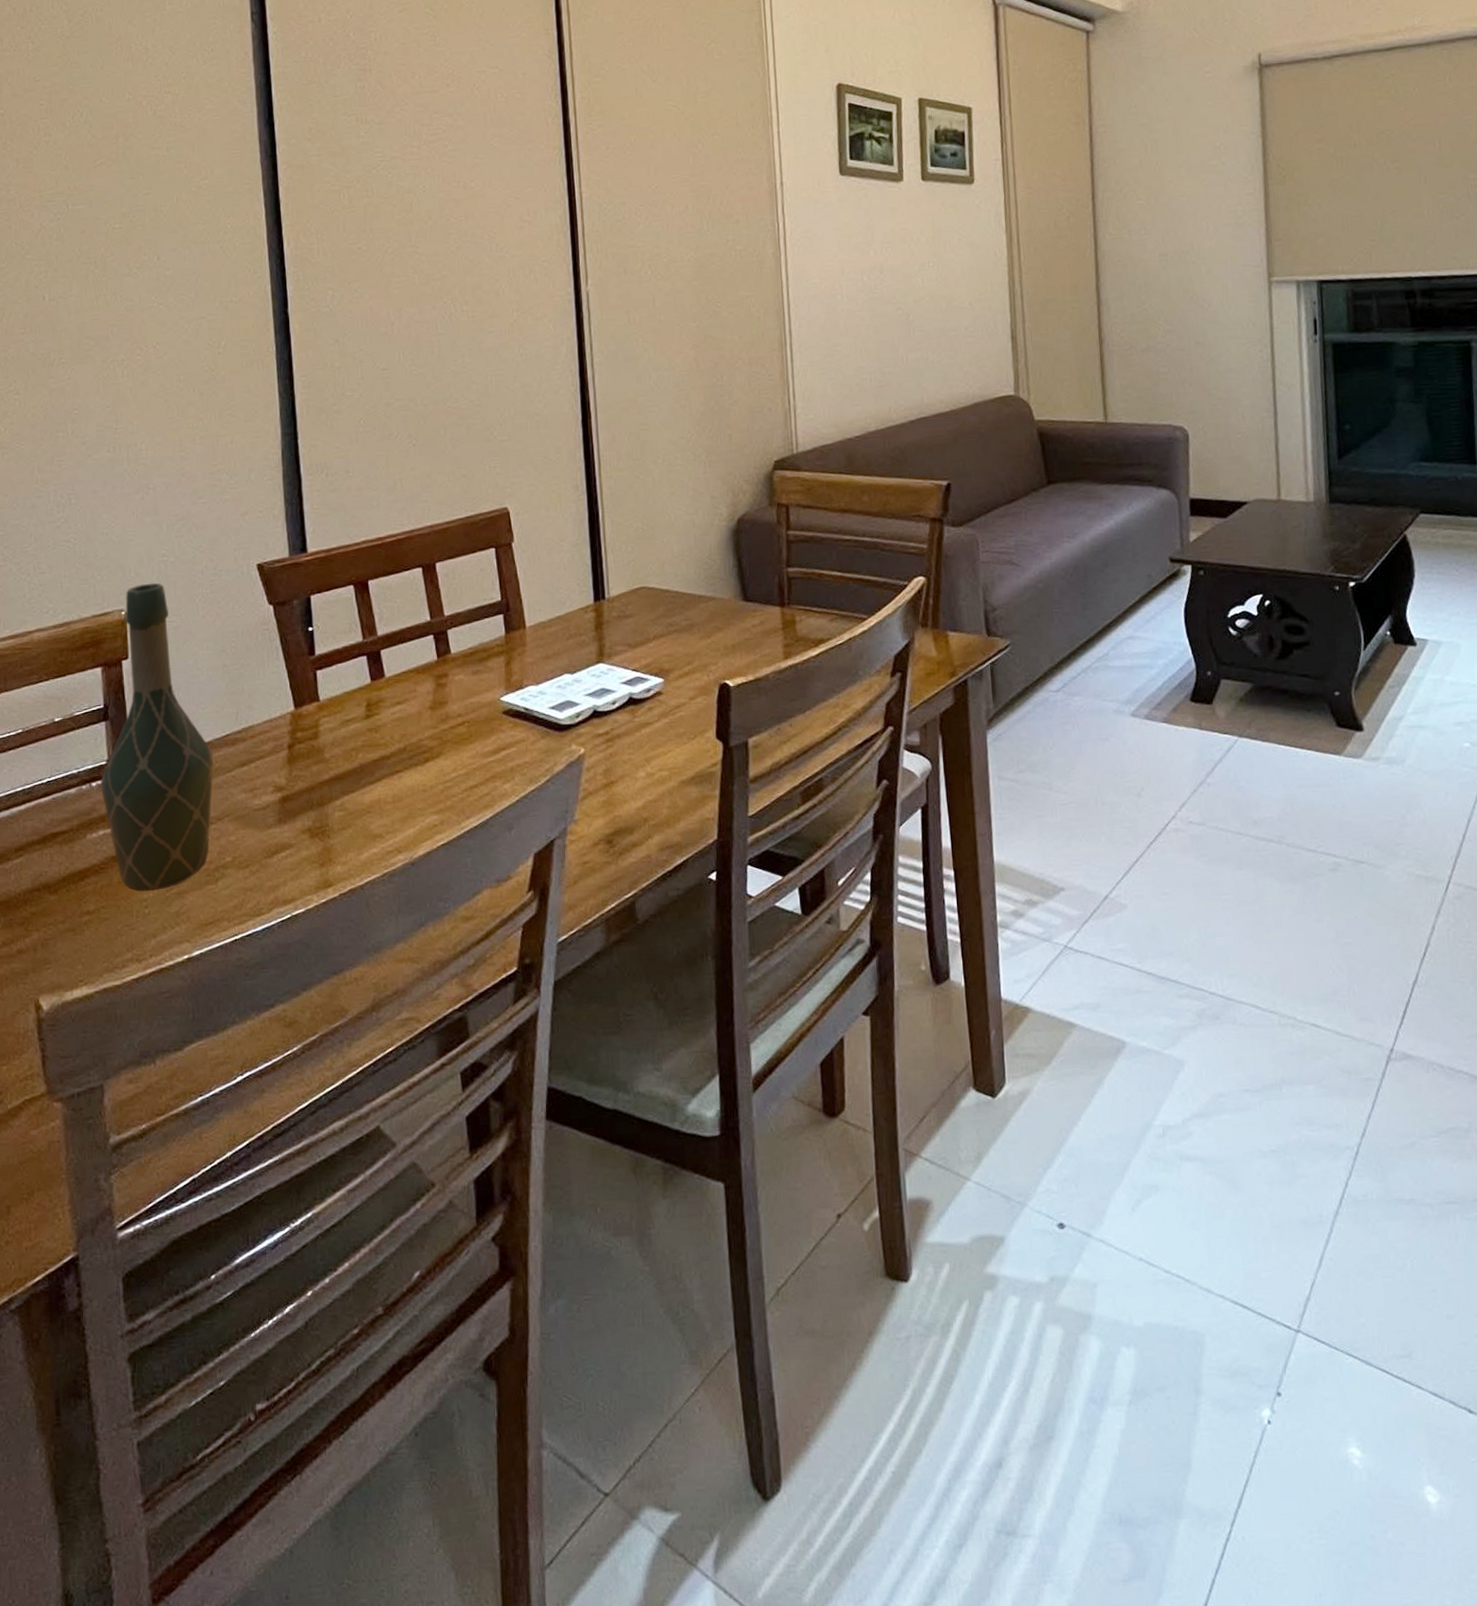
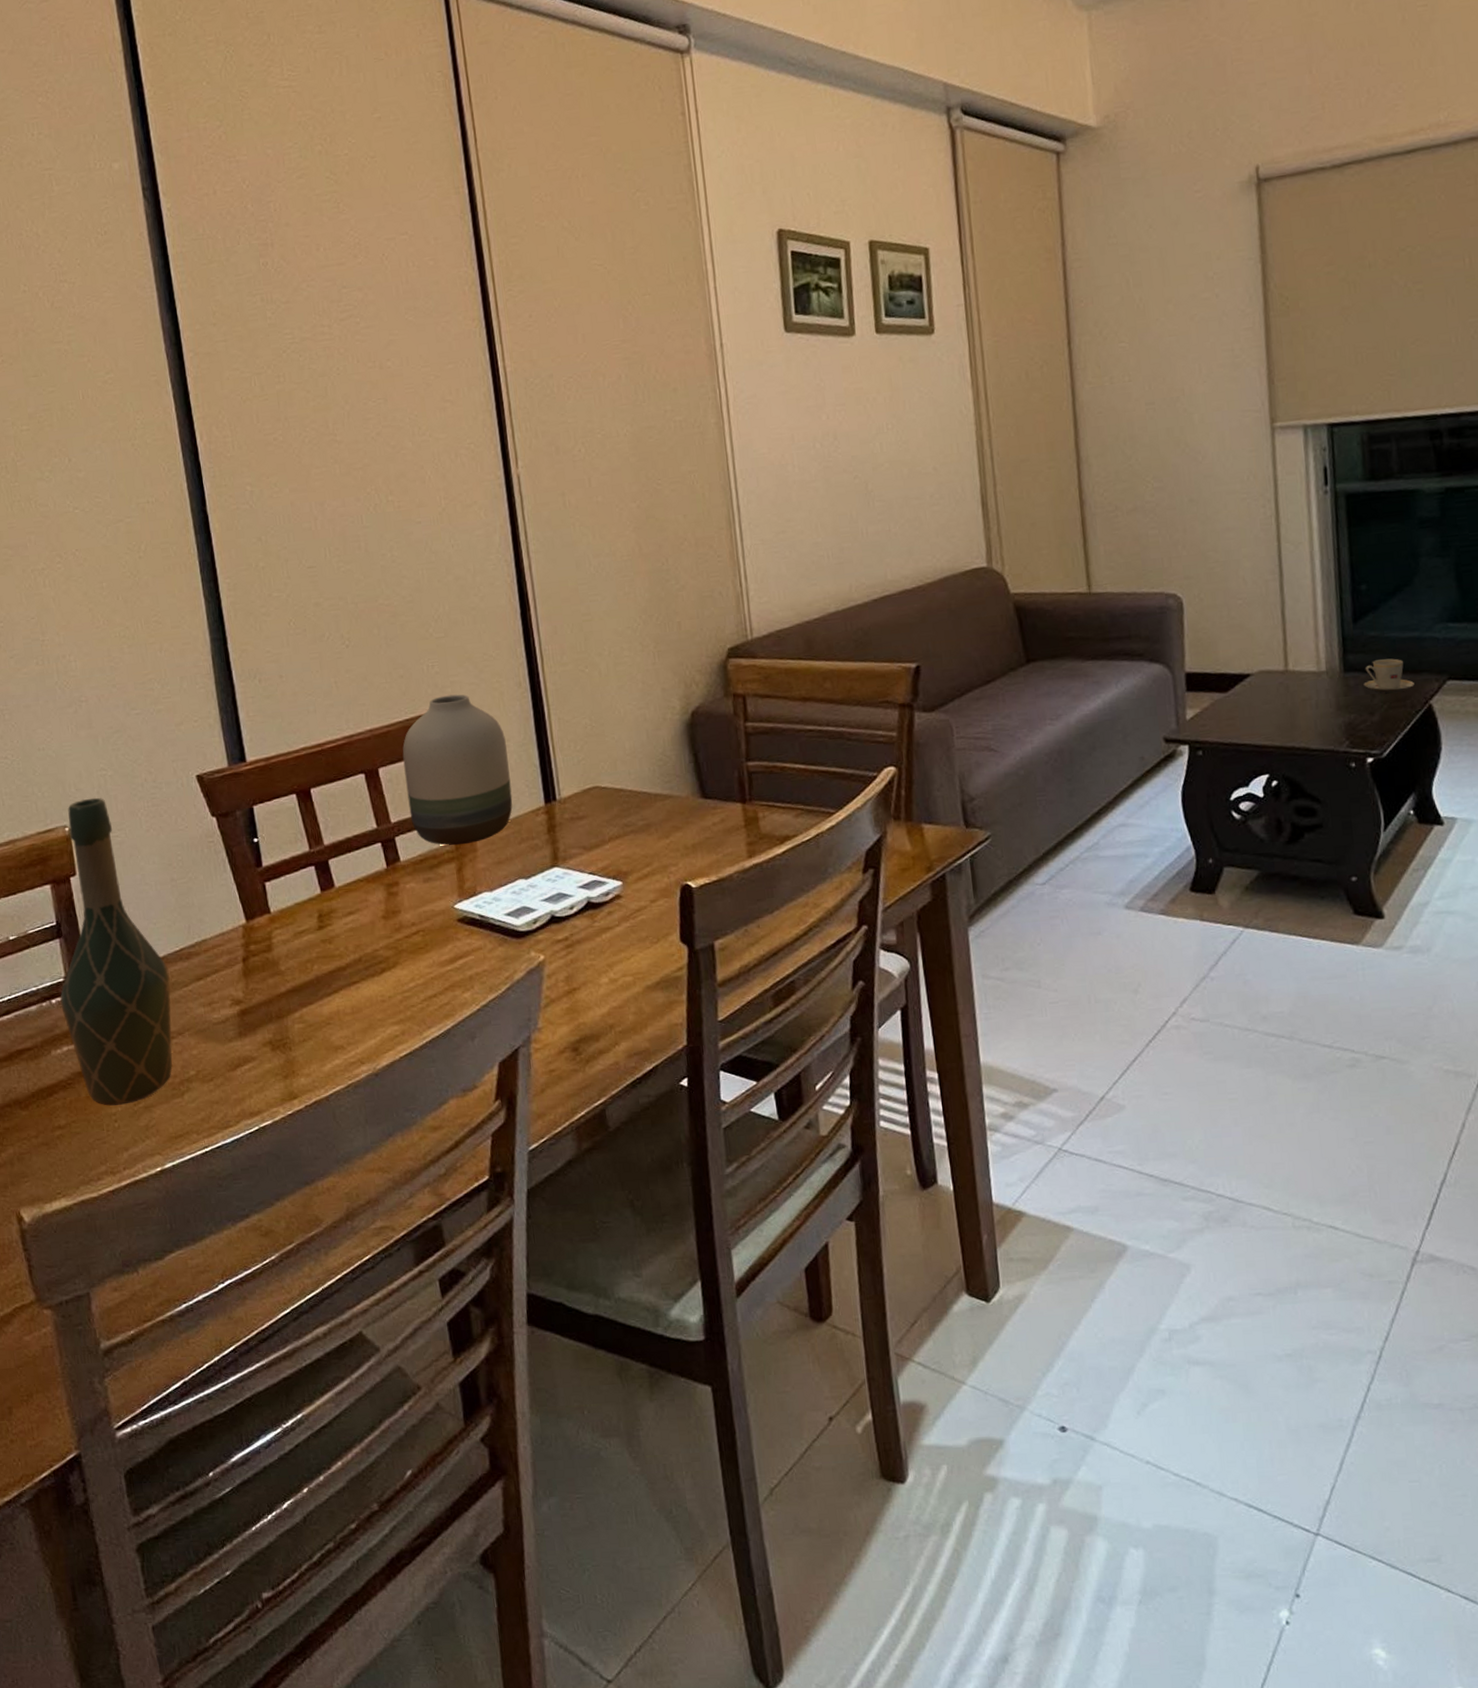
vase: none [460,494,564,640] -> present [402,694,513,846]
teacup: none [1347,492,1391,524] -> present [1364,658,1414,694]

